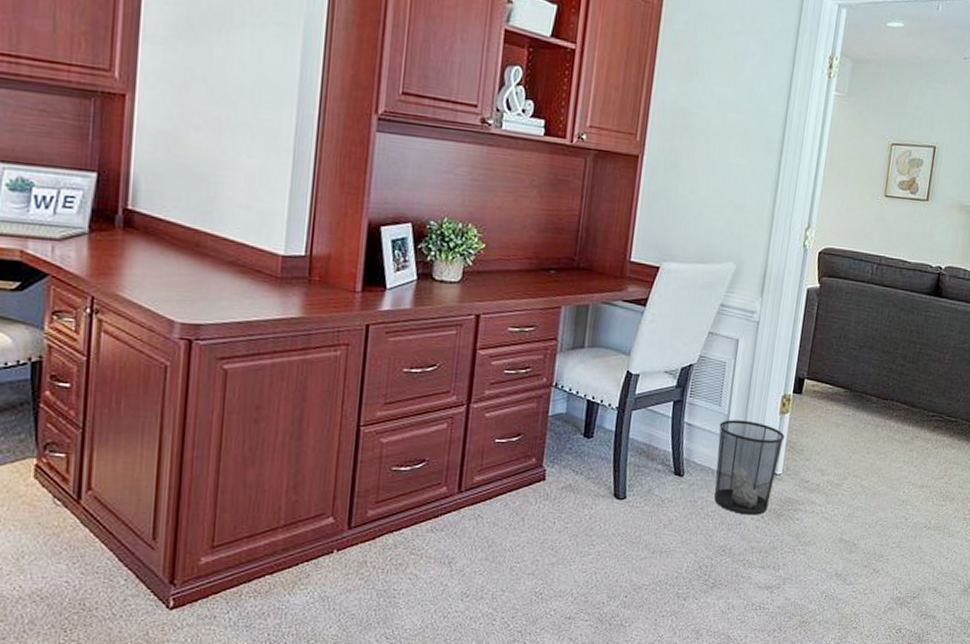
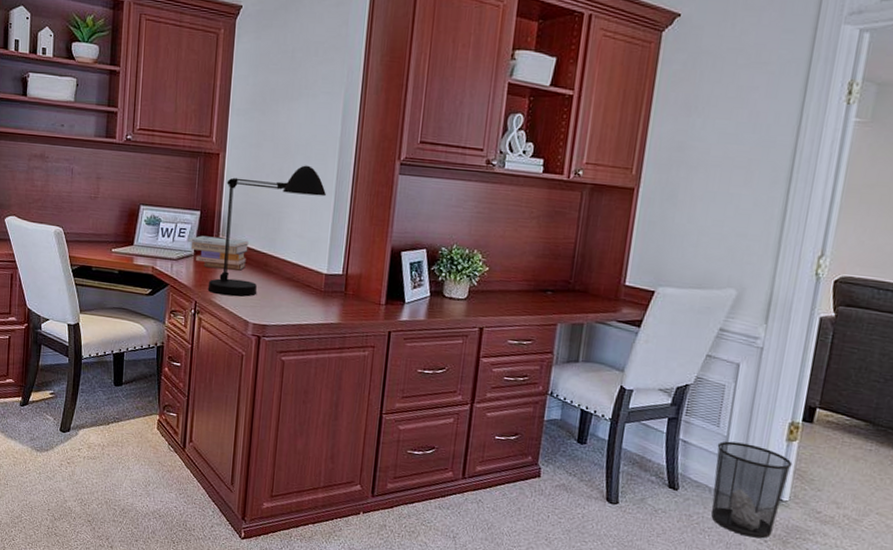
books: none [79,206,172,253] -> present [188,235,249,271]
desk lamp: none [111,115,283,289] -> present [208,165,327,297]

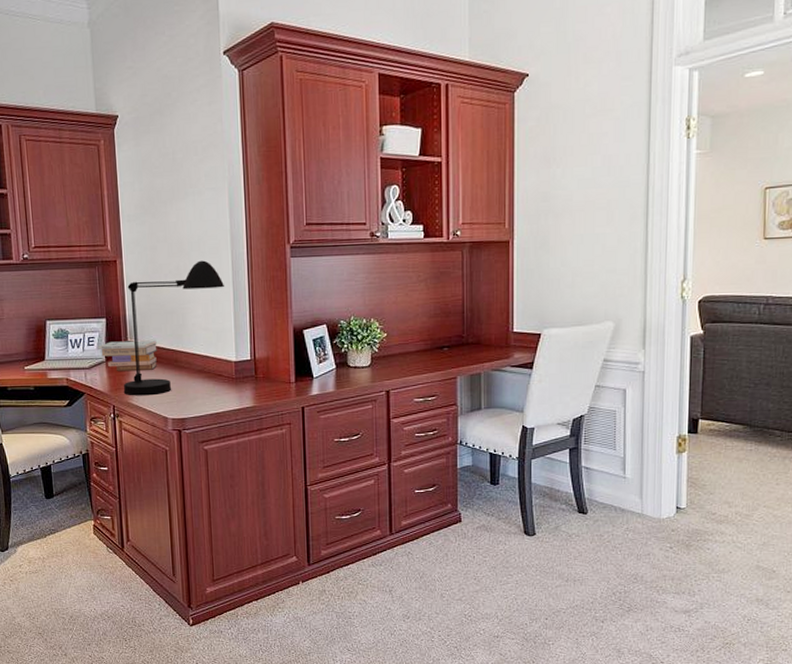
waste bin: present [710,441,793,539] -> none [616,461,685,546]

